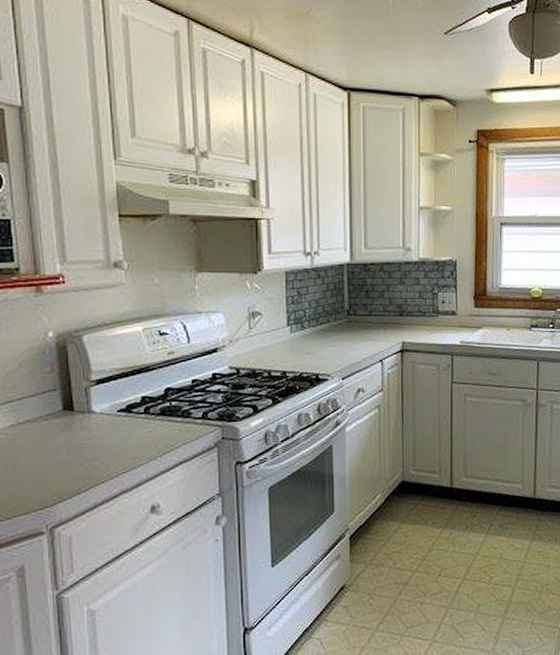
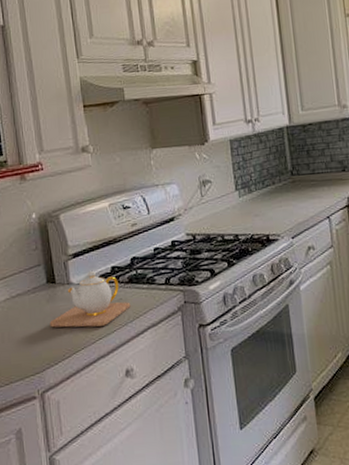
teapot: none [64,400,161,460] -> present [49,271,131,328]

